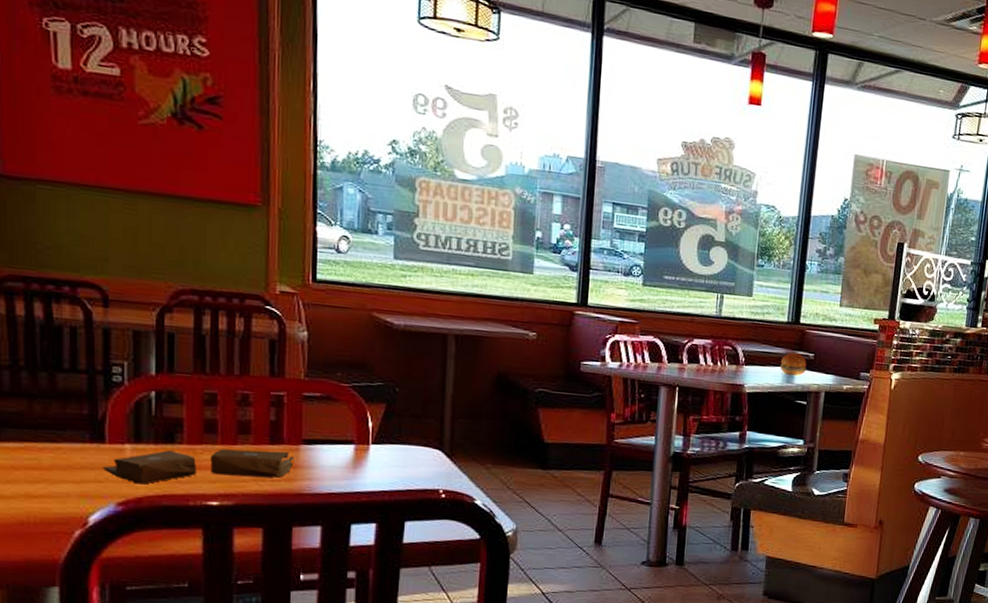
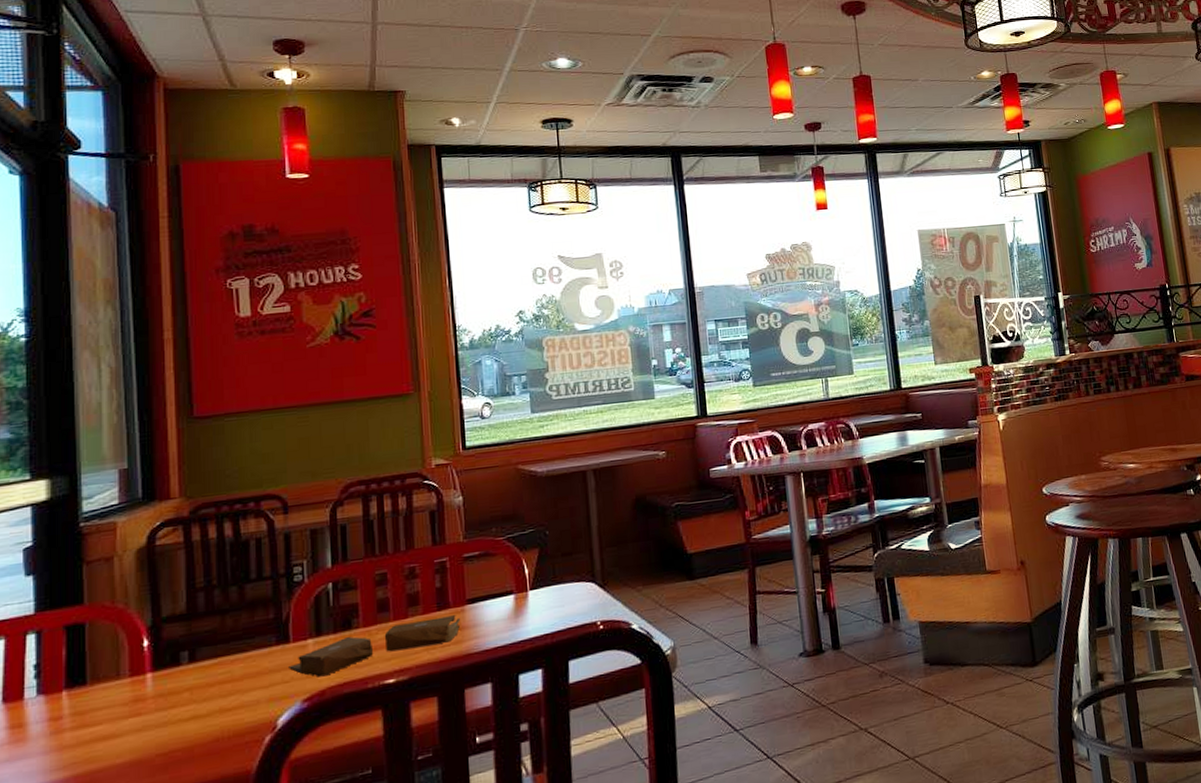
burger: present [780,352,807,376] -> none [891,415,917,439]

